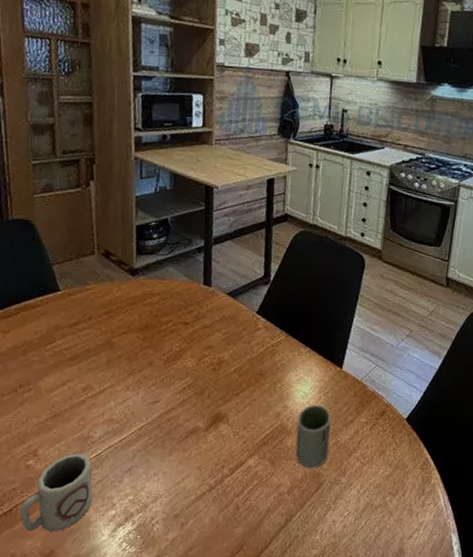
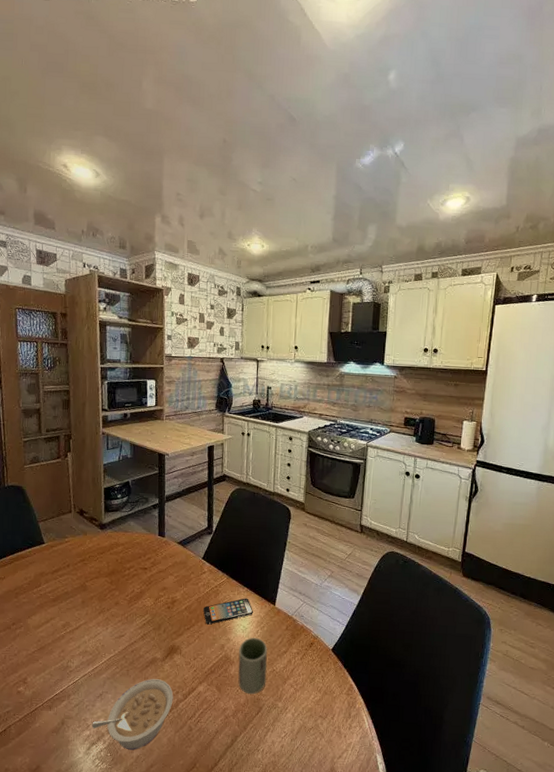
cup: present [20,453,93,532] -> none [12,681,71,749]
legume: none [118,451,218,532] -> present [92,679,174,750]
smartphone: none [256,359,316,390] -> present [203,598,253,625]

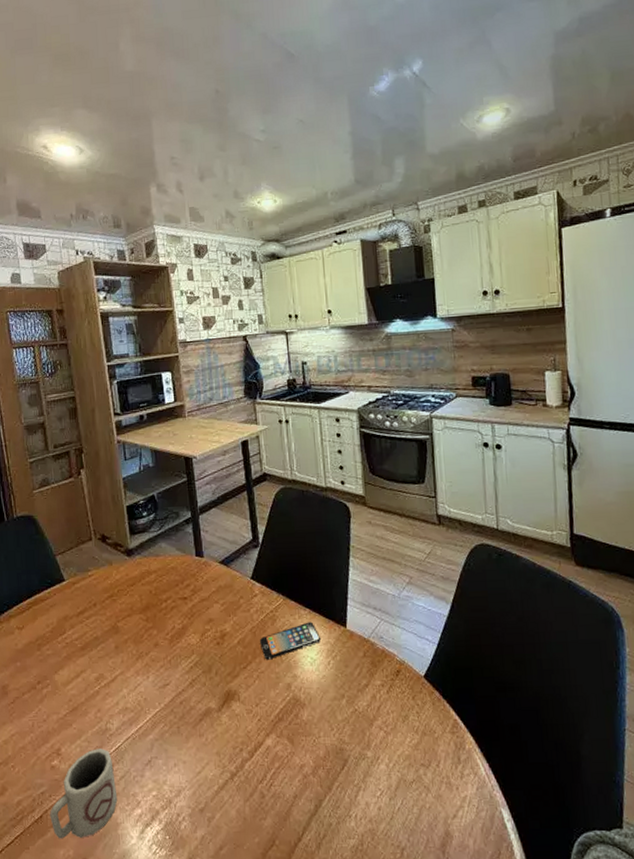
cup: none [12,681,71,749] -> present [50,748,118,839]
legume: present [92,679,174,750] -> none [143,735,237,829]
cup: present [237,638,267,695] -> none [309,671,349,744]

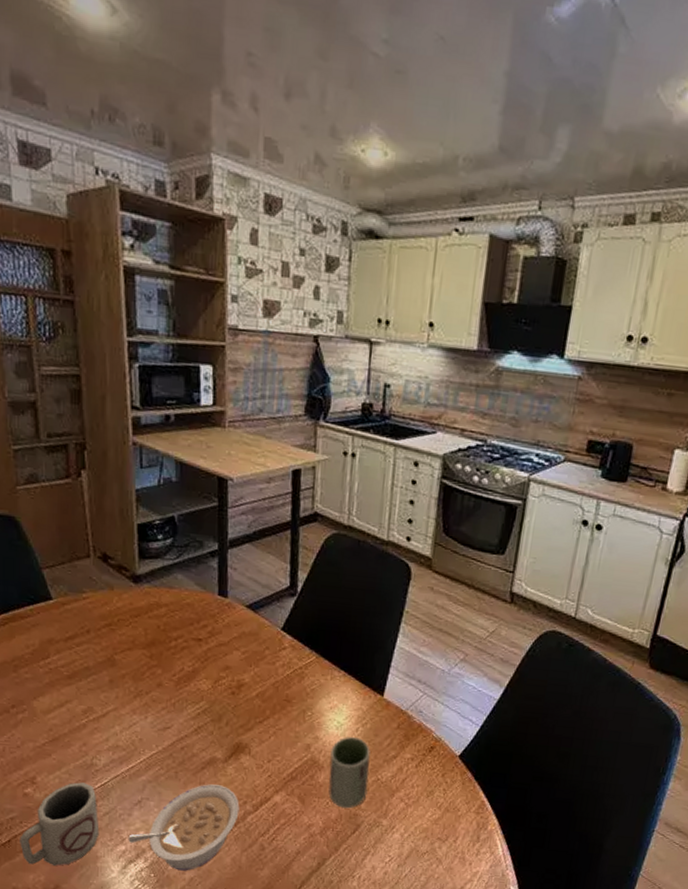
legume: none [143,735,237,829] -> present [128,784,240,871]
smartphone: present [260,622,320,660] -> none [282,684,352,718]
cup: none [309,671,349,744] -> present [328,737,371,809]

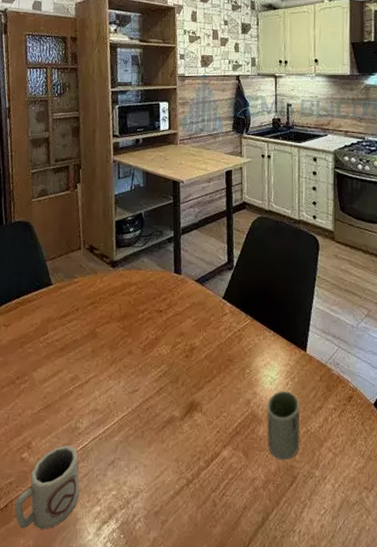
legume: present [128,784,240,871] -> none [102,442,194,531]

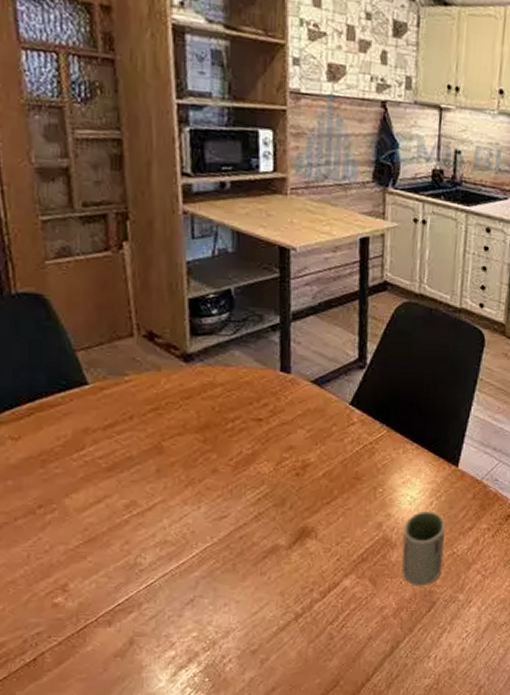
cup: present [15,445,80,529] -> none [48,585,145,684]

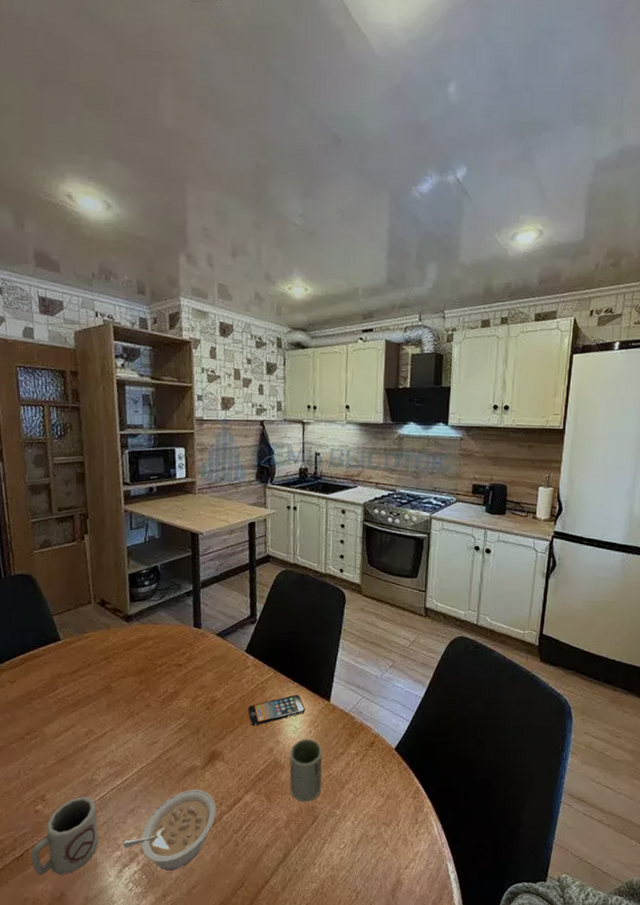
cup: none [48,585,145,684] -> present [31,796,99,875]
legume: none [178,574,306,671] -> present [123,790,216,871]
smartphone: none [351,458,426,496] -> present [248,694,305,726]

